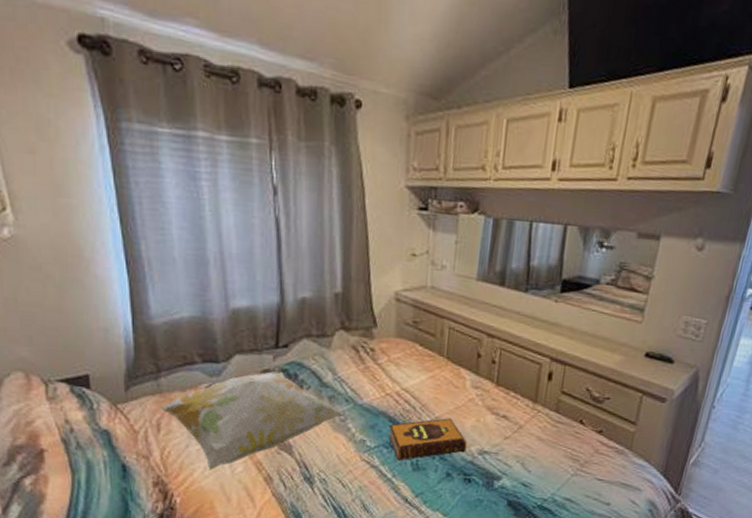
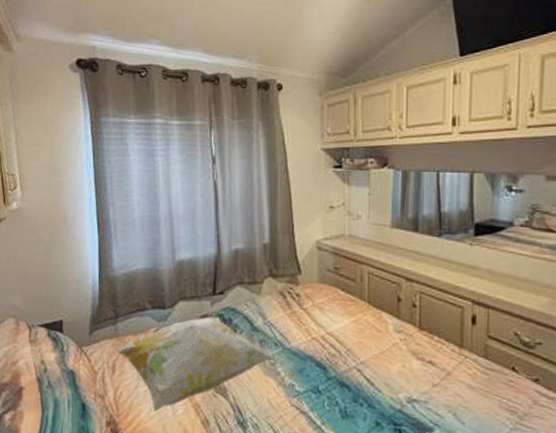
hardback book: present [388,418,467,461] -> none [316,363,395,407]

